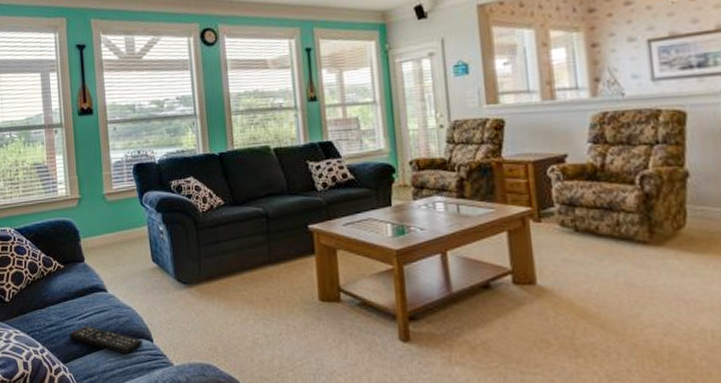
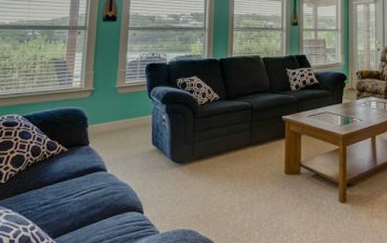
remote control: present [69,325,143,355] -> none [62,202,134,227]

